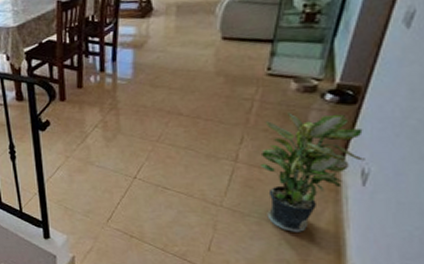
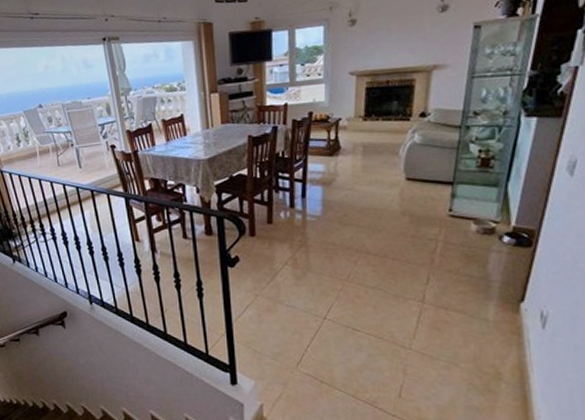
potted plant: present [260,112,365,232] -> none [446,254,543,377]

